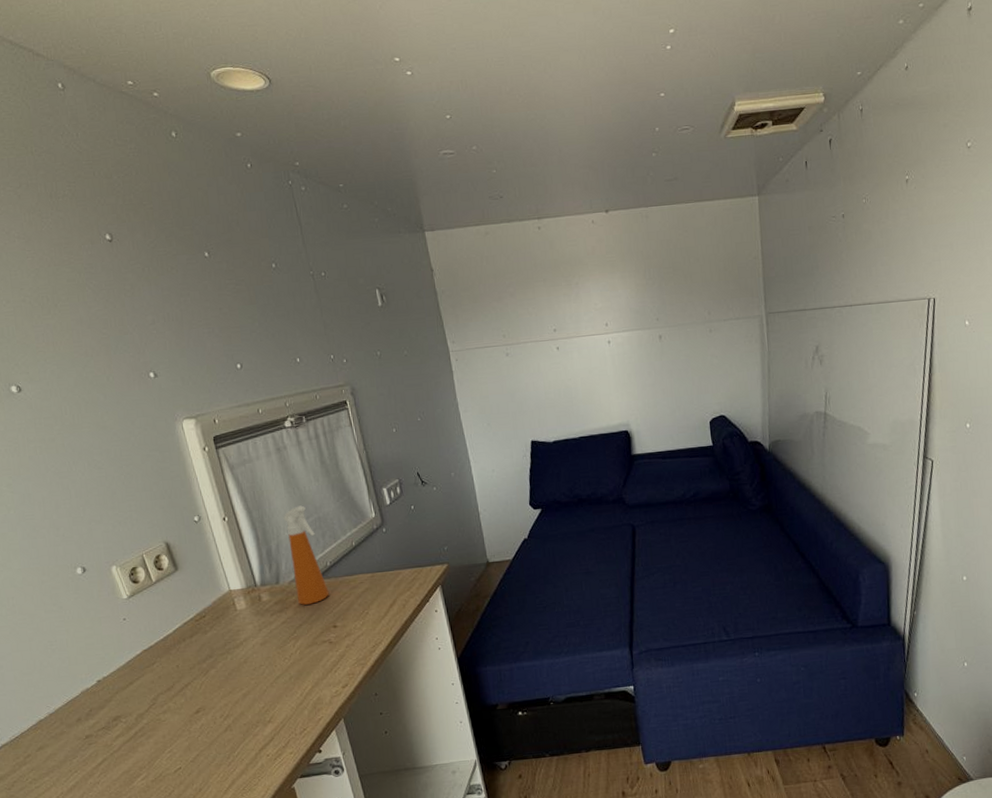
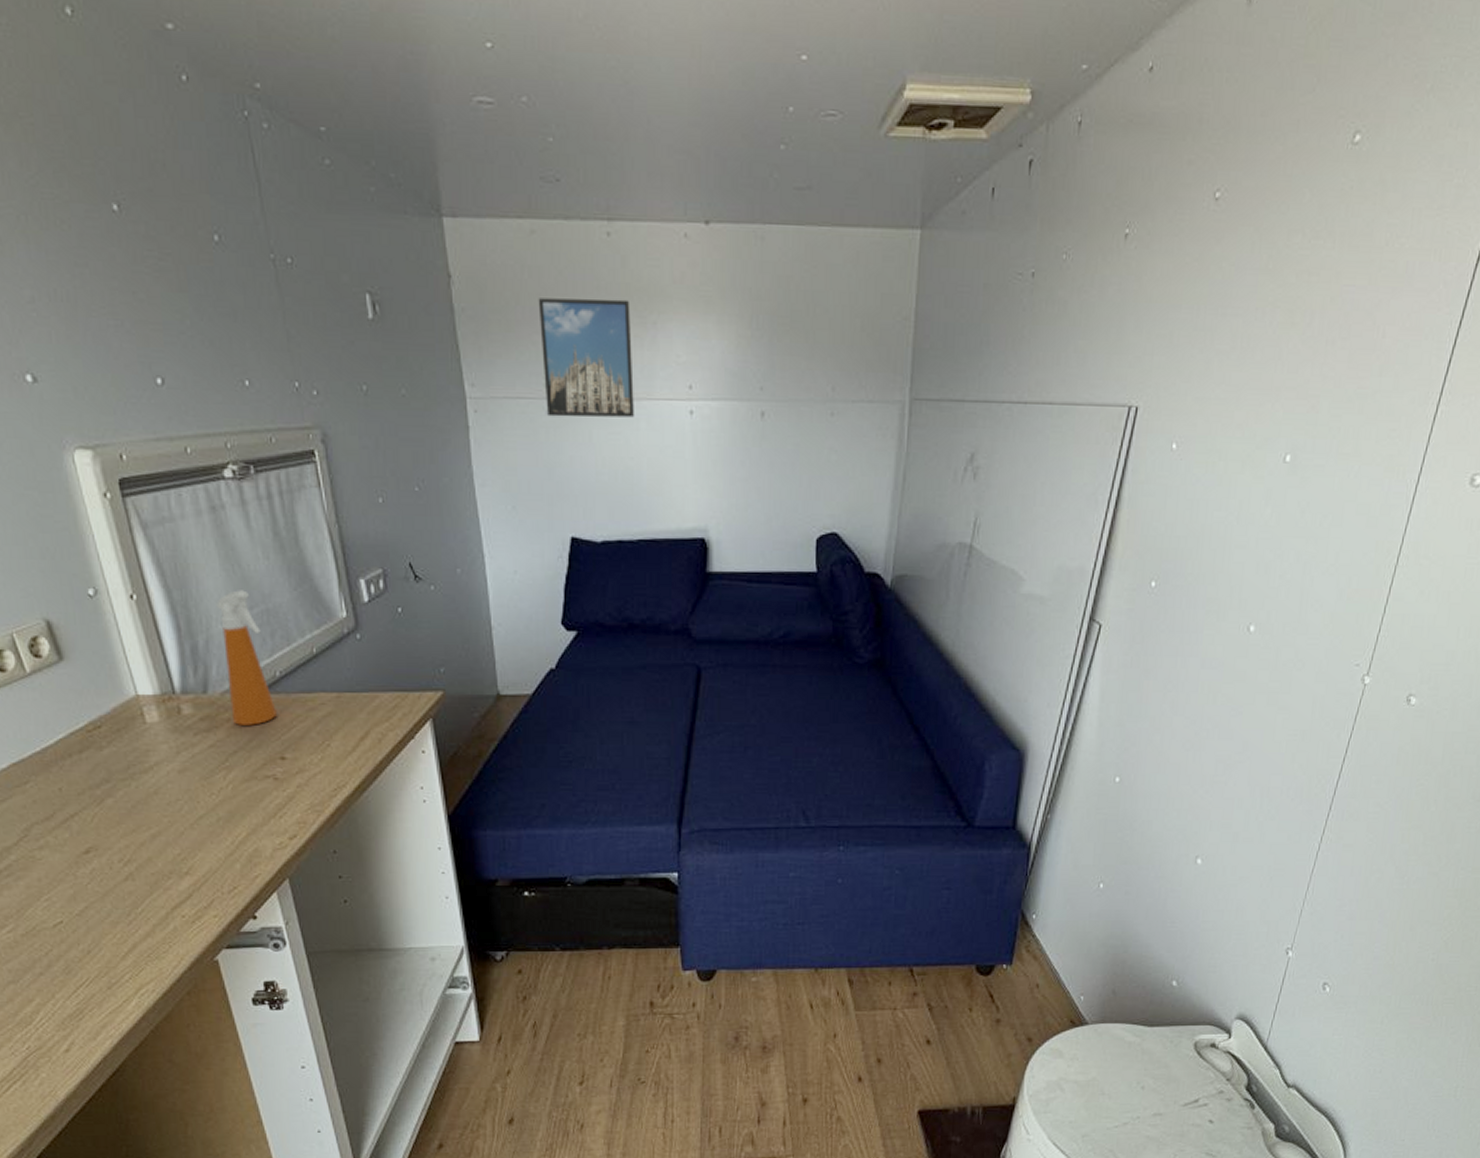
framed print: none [494,270,569,357] -> present [538,298,635,418]

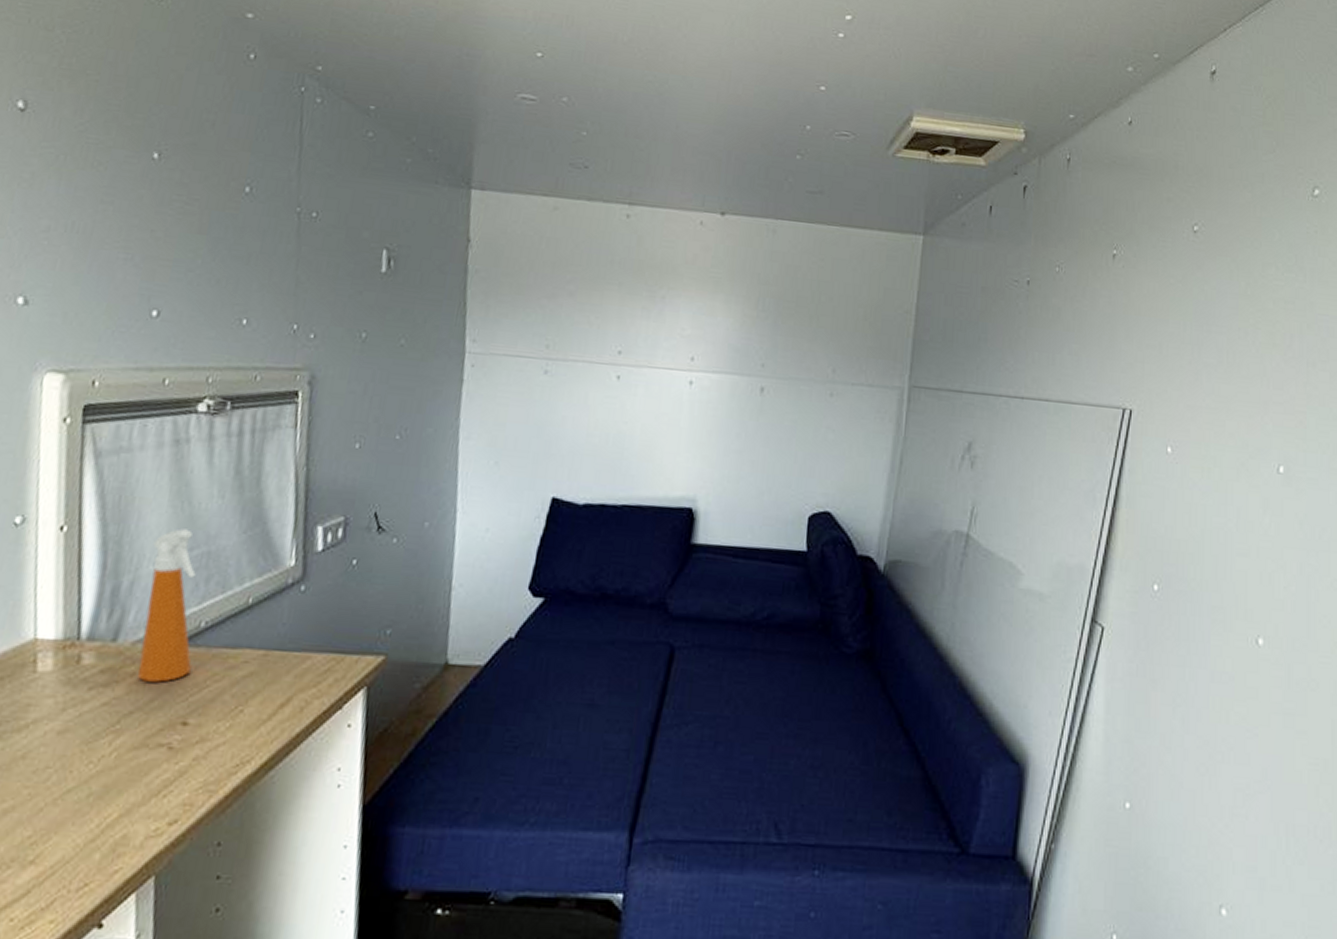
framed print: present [538,298,635,418] -> none [545,266,642,383]

